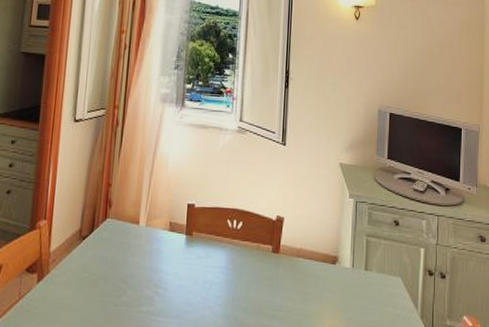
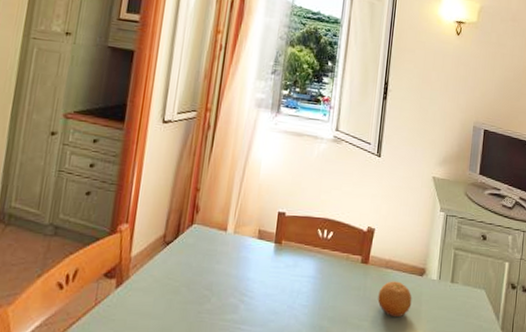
fruit: none [291,270,326,307] -> present [378,281,412,318]

